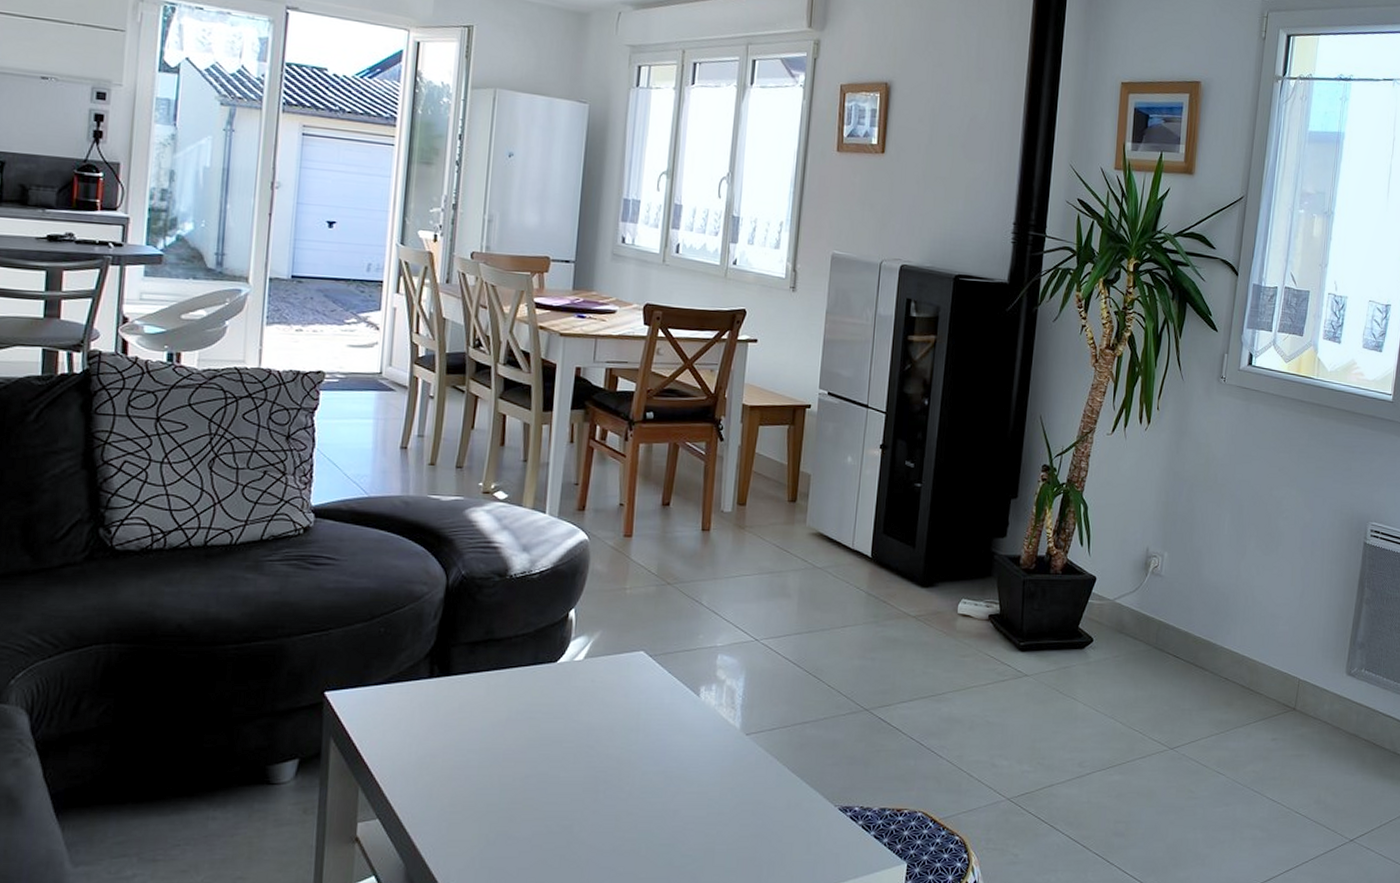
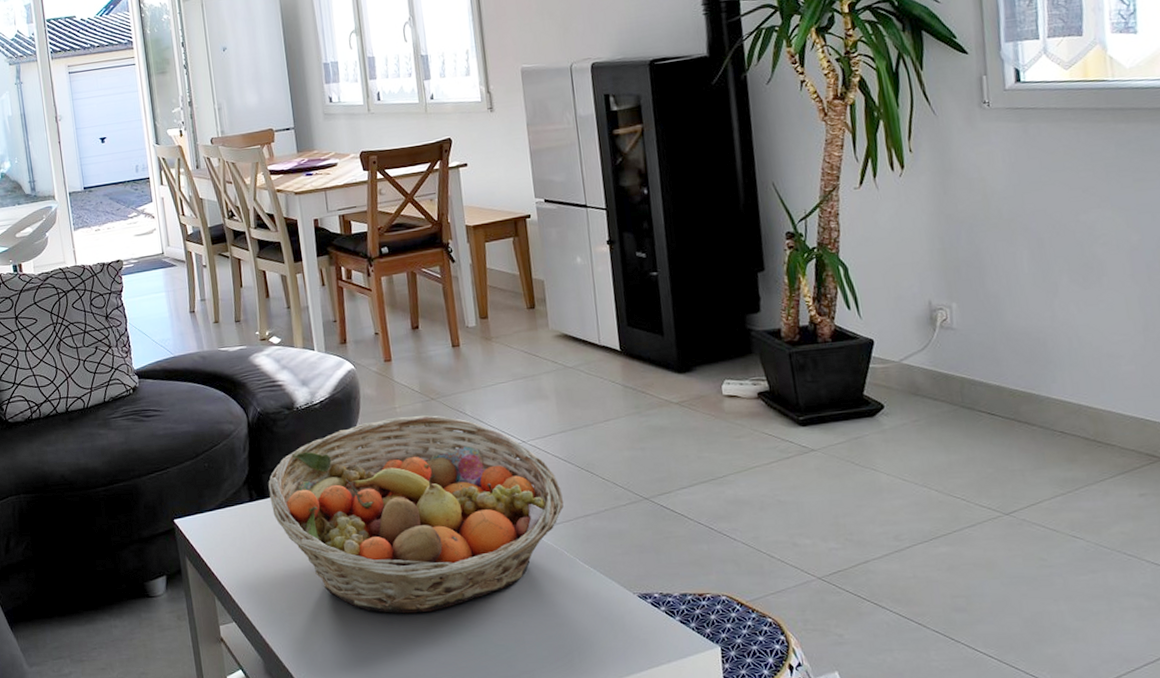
fruit basket: none [454,598,785,817] -> present [268,414,564,614]

